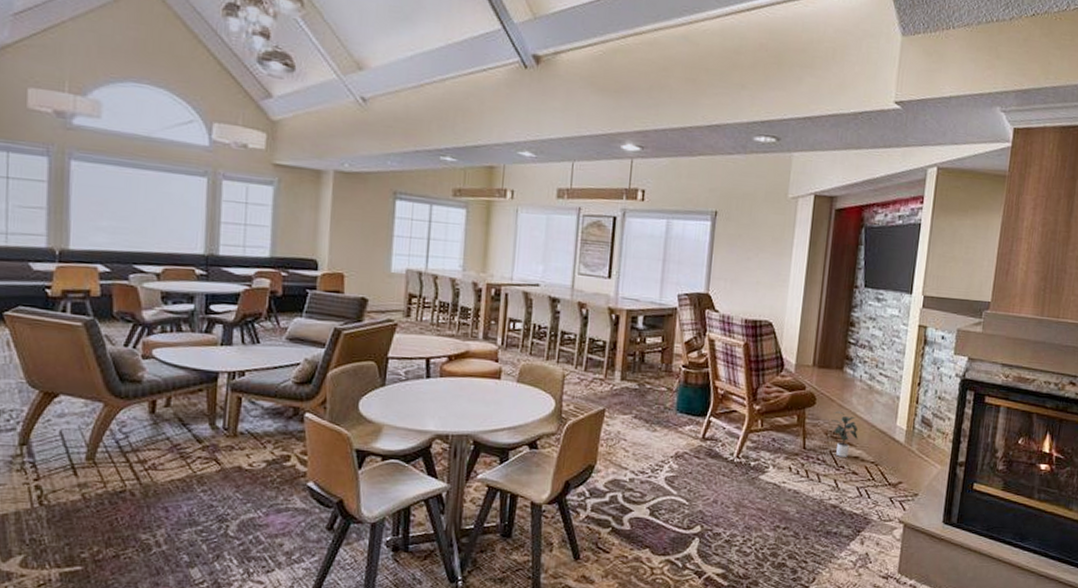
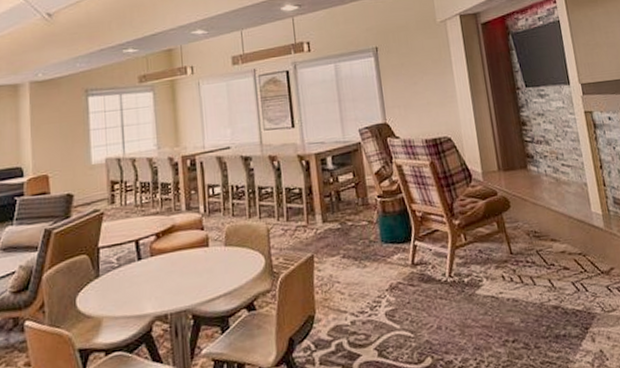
potted plant: present [832,411,858,457] -> none [530,209,559,255]

